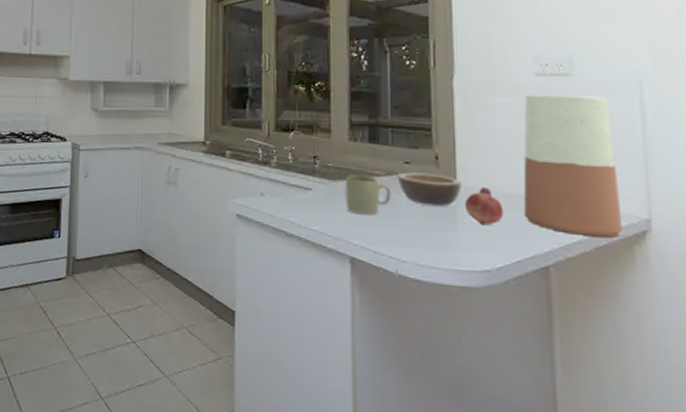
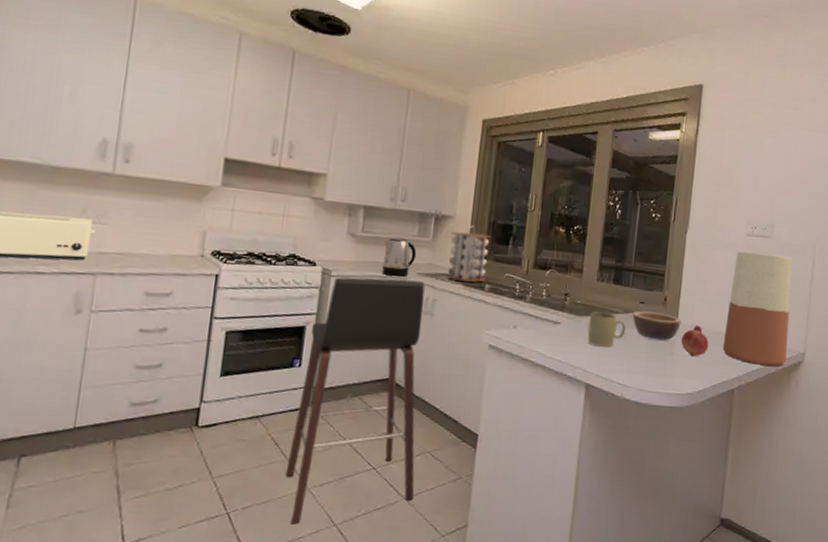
bar stool: none [54,150,175,394] -> present [285,277,425,524]
kettle: none [124,109,155,147] -> present [382,237,417,277]
spice rack: none [187,92,226,150] -> present [447,225,491,283]

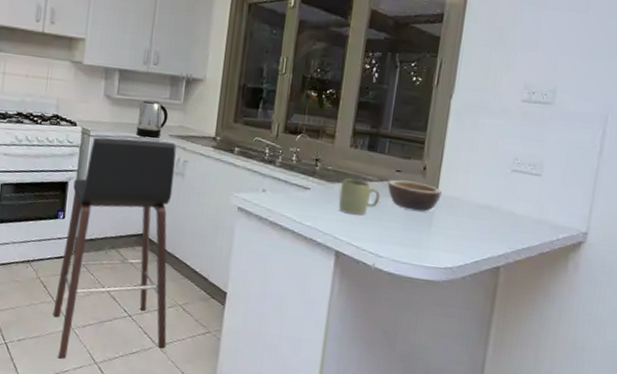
spice rack: present [447,225,491,283] -> none [198,89,240,146]
fruit: present [680,325,709,357] -> none [440,196,473,230]
vase: present [722,251,793,367] -> none [488,118,578,246]

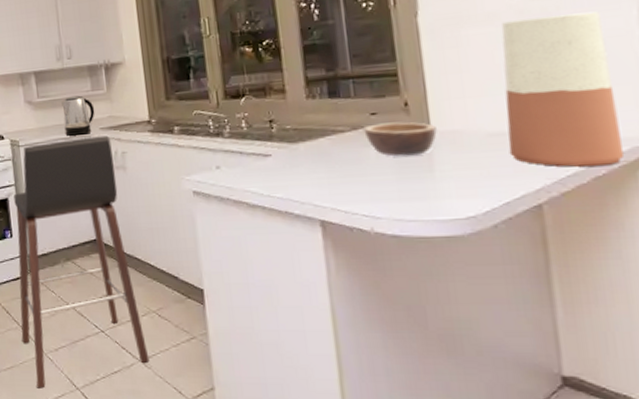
mug: present [338,177,381,216] -> none [306,133,360,175]
vase: none [488,118,578,246] -> present [501,11,625,167]

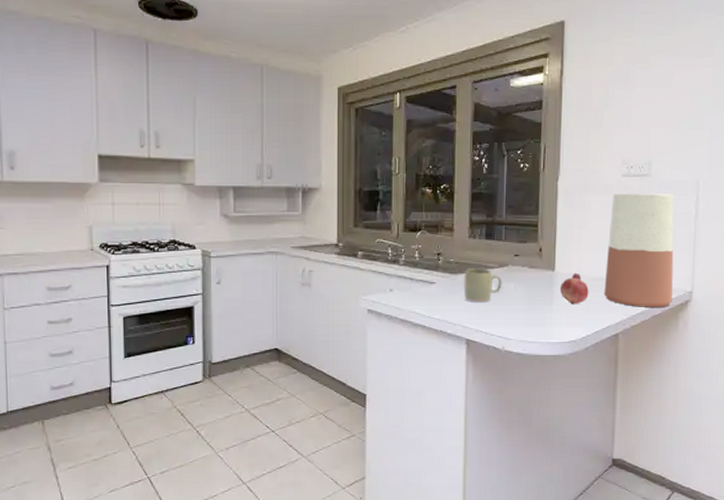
bar stool: present [13,135,150,389] -> none [194,254,313,484]
kettle: present [61,95,95,136] -> none [257,214,288,251]
mug: none [306,133,360,175] -> present [463,267,502,302]
bowl: present [363,122,437,157] -> none [508,264,559,291]
fruit: none [441,128,487,170] -> present [559,272,589,305]

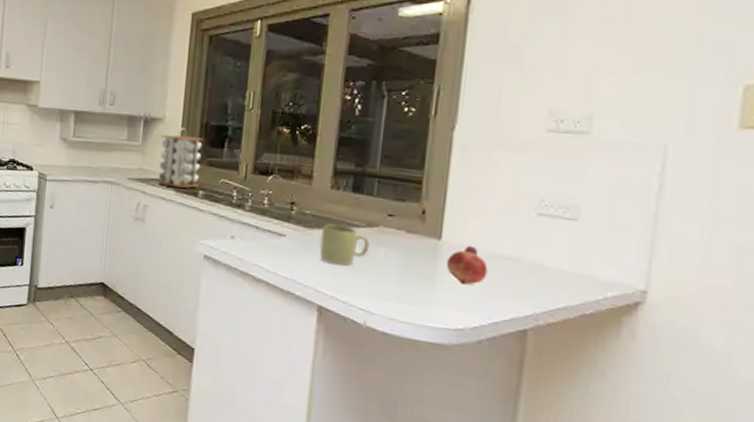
spice rack: none [319,195,358,252] -> present [158,128,203,189]
vase: present [604,193,675,307] -> none [509,152,626,306]

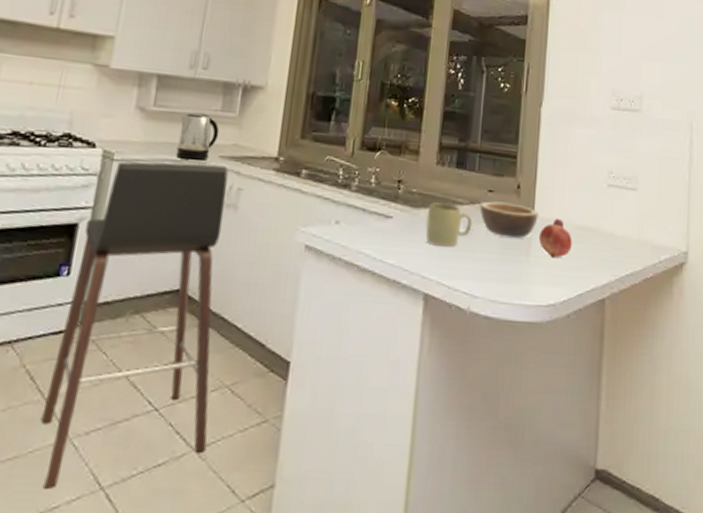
bar stool: none [13,181,136,411] -> present [41,161,229,489]
kettle: none [93,141,127,182] -> present [176,112,220,161]
spice rack: present [158,128,203,189] -> none [256,98,309,168]
bowl: none [378,225,447,263] -> present [479,201,538,238]

